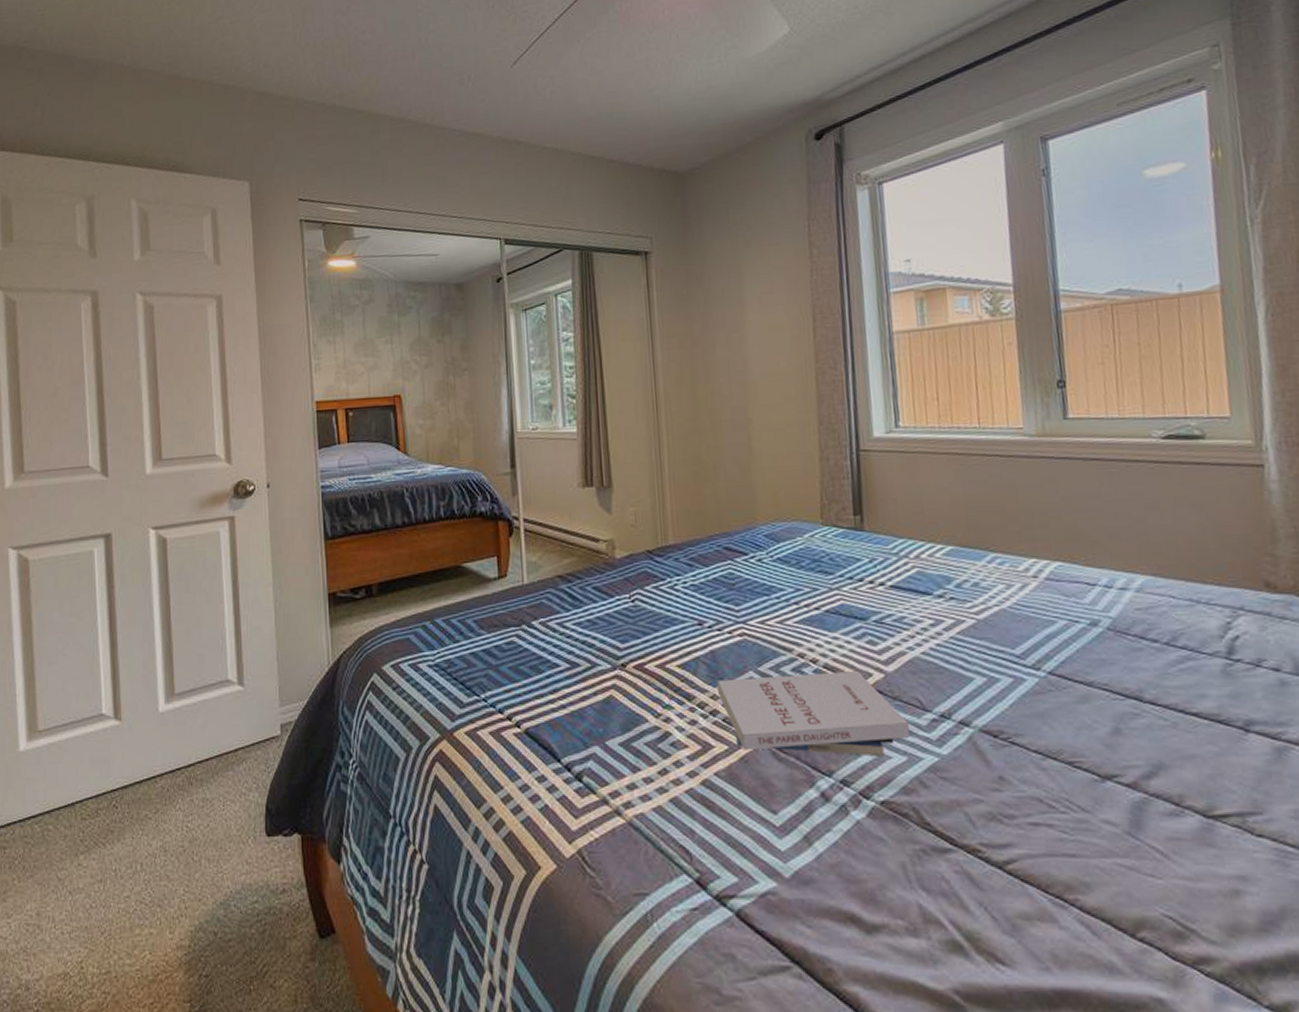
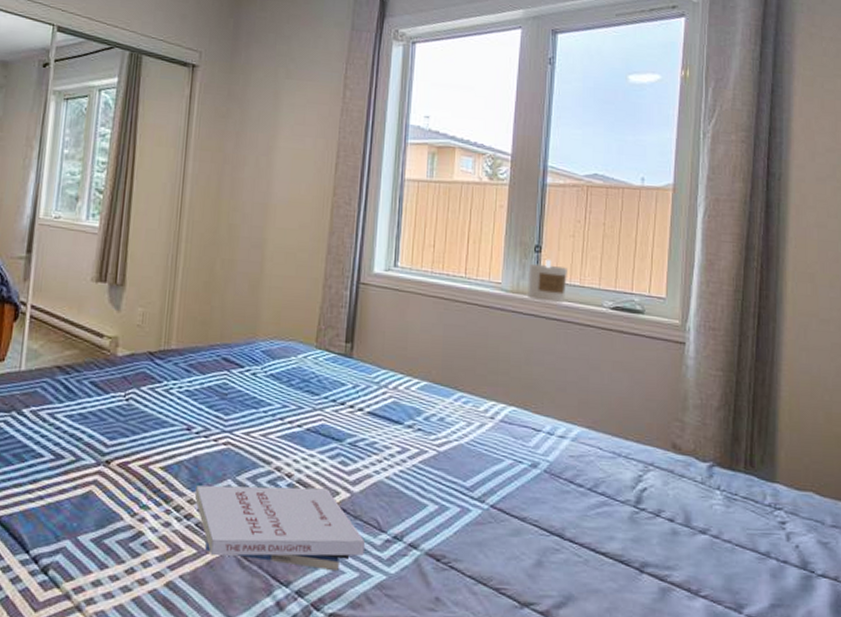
candle: none [1052,393,1103,442] -> present [528,259,567,304]

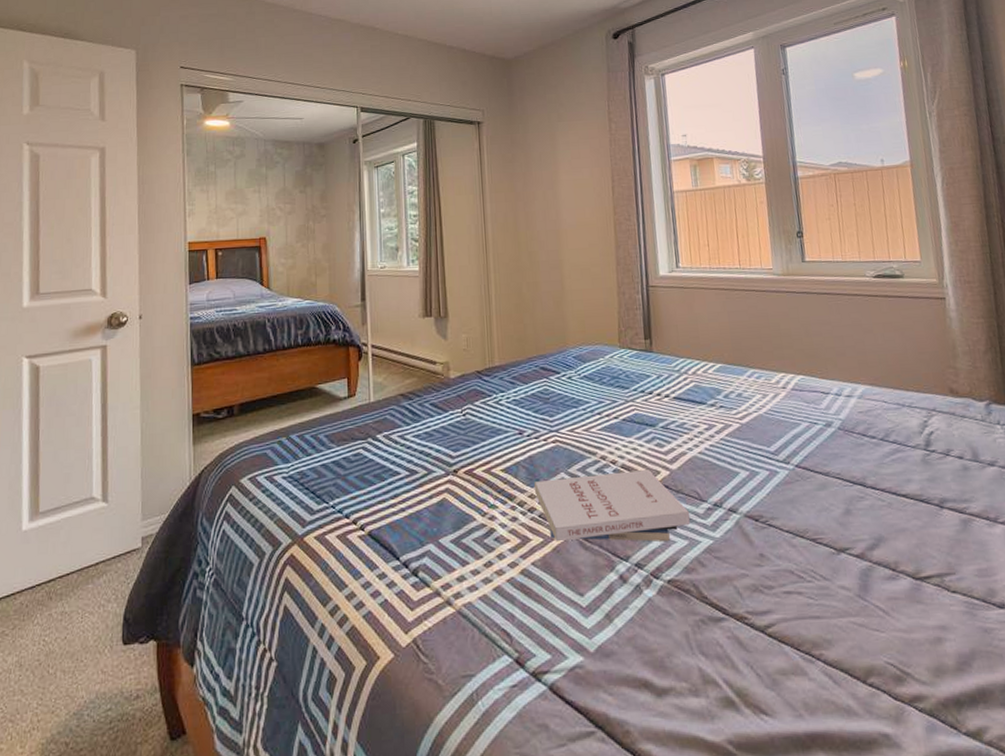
candle: present [528,259,567,304] -> none [794,241,831,280]

